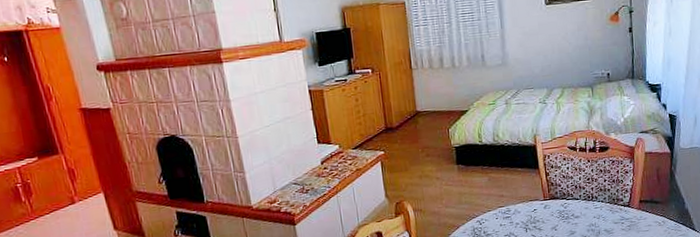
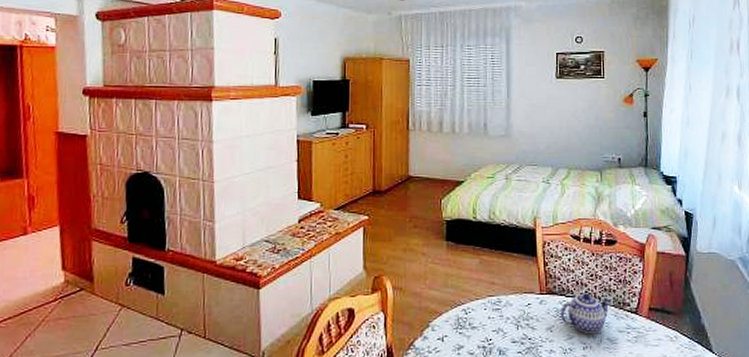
teapot: none [563,194,607,229] -> present [561,293,612,334]

